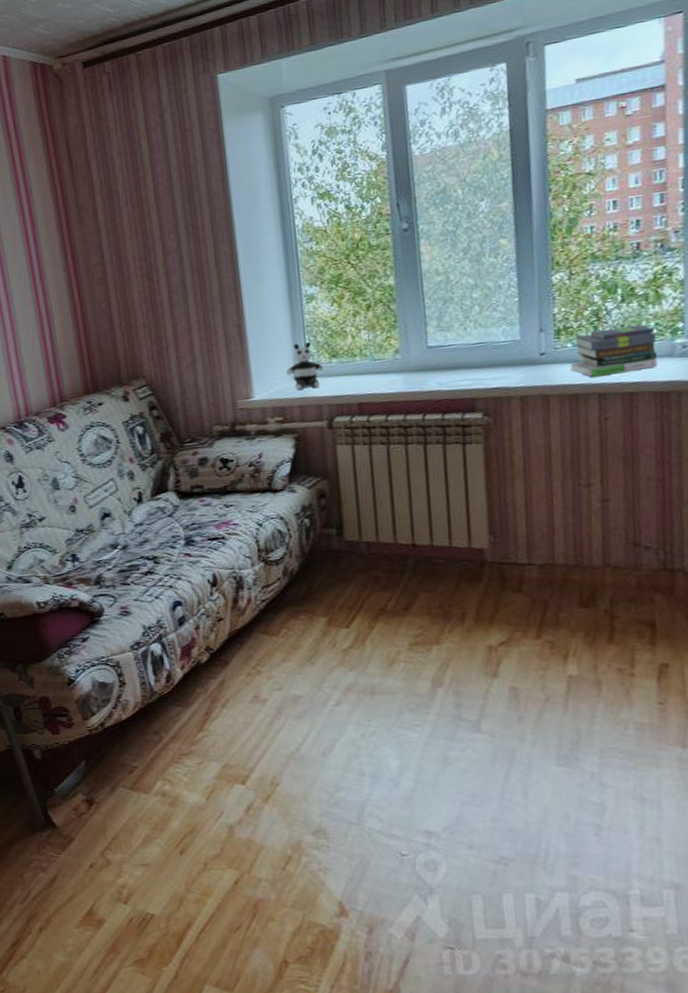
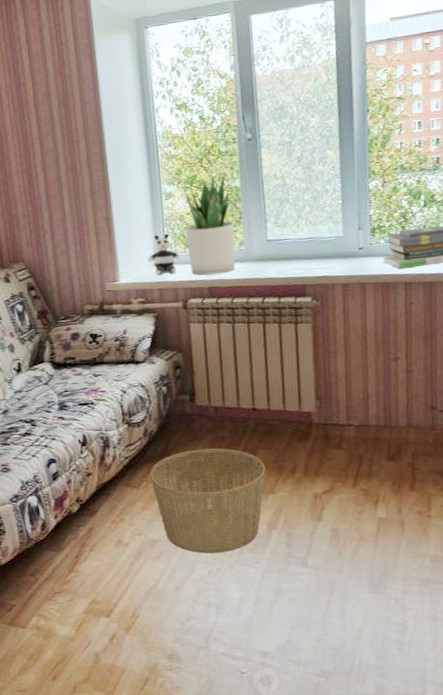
basket: none [290,590,429,714] -> present [150,448,266,554]
planter: none [329,271,390,390] -> present [185,174,236,276]

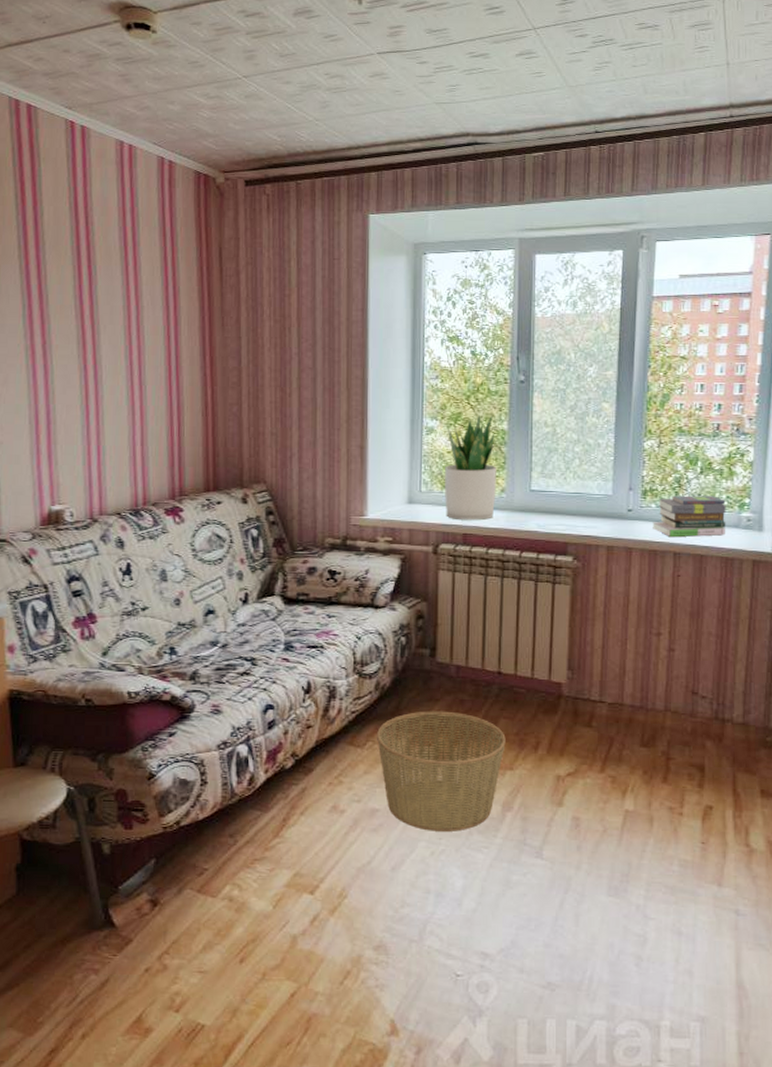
stuffed animal: present [147,233,179,276] -> none [400,470,434,515]

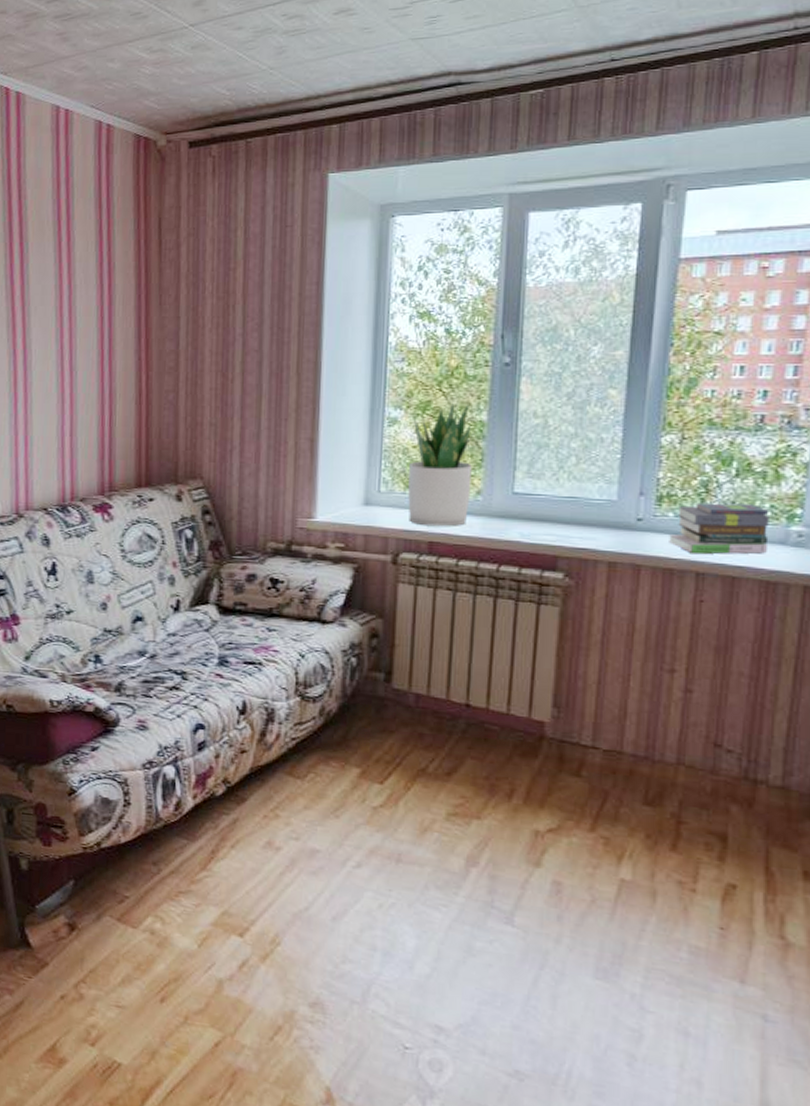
basket: present [377,711,506,832] -> none [320,743,473,884]

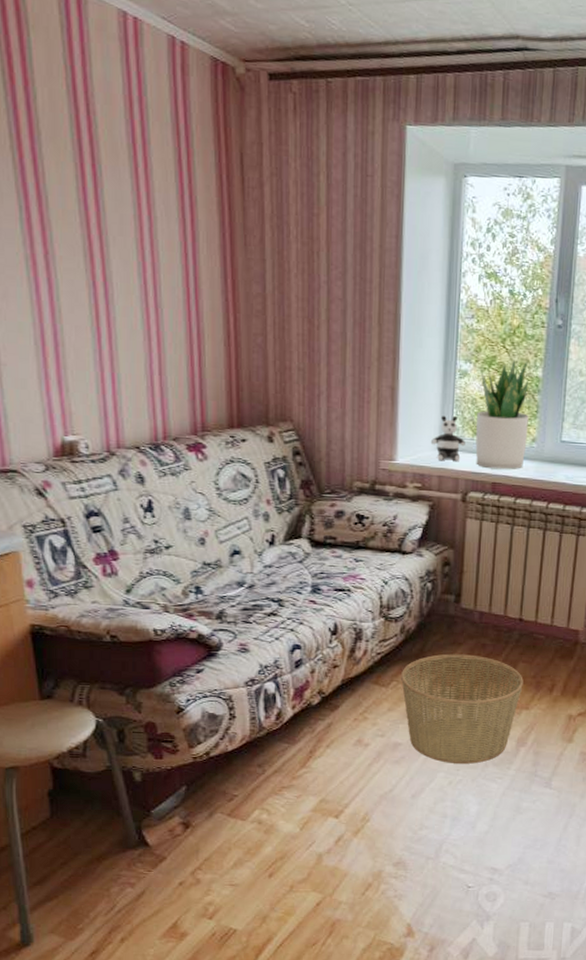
basket: none [320,743,473,884] -> present [401,654,523,764]
stuffed animal: none [354,467,396,519] -> present [430,415,465,462]

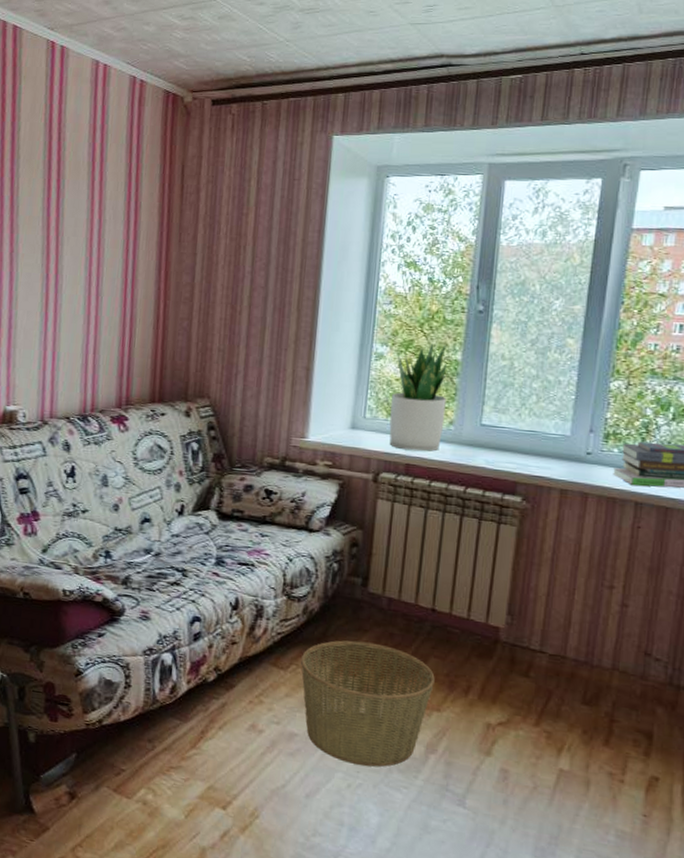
stuffed animal: present [430,415,465,462] -> none [343,395,379,442]

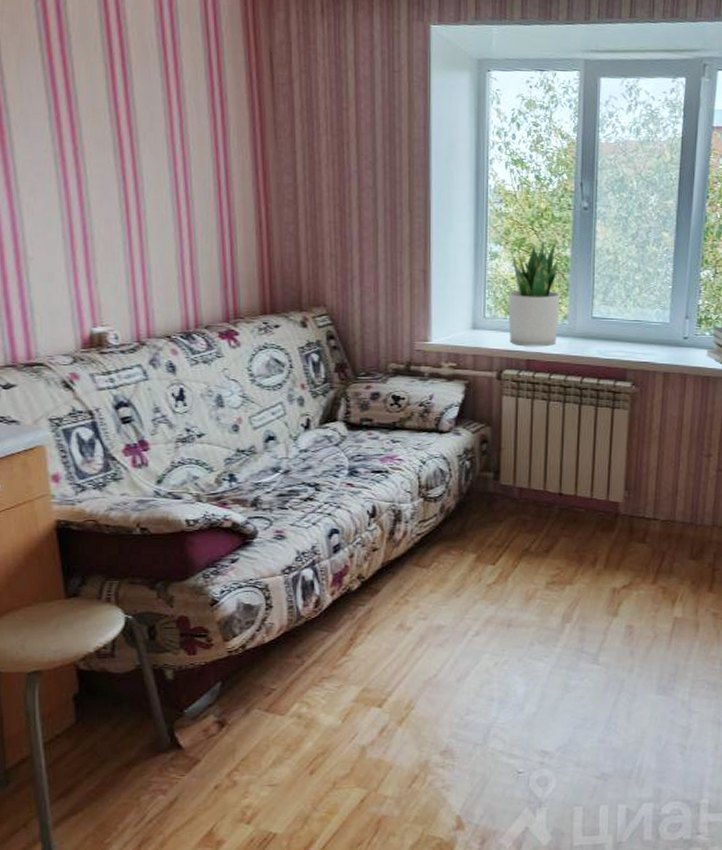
basket: present [301,640,435,767] -> none [442,531,566,644]

